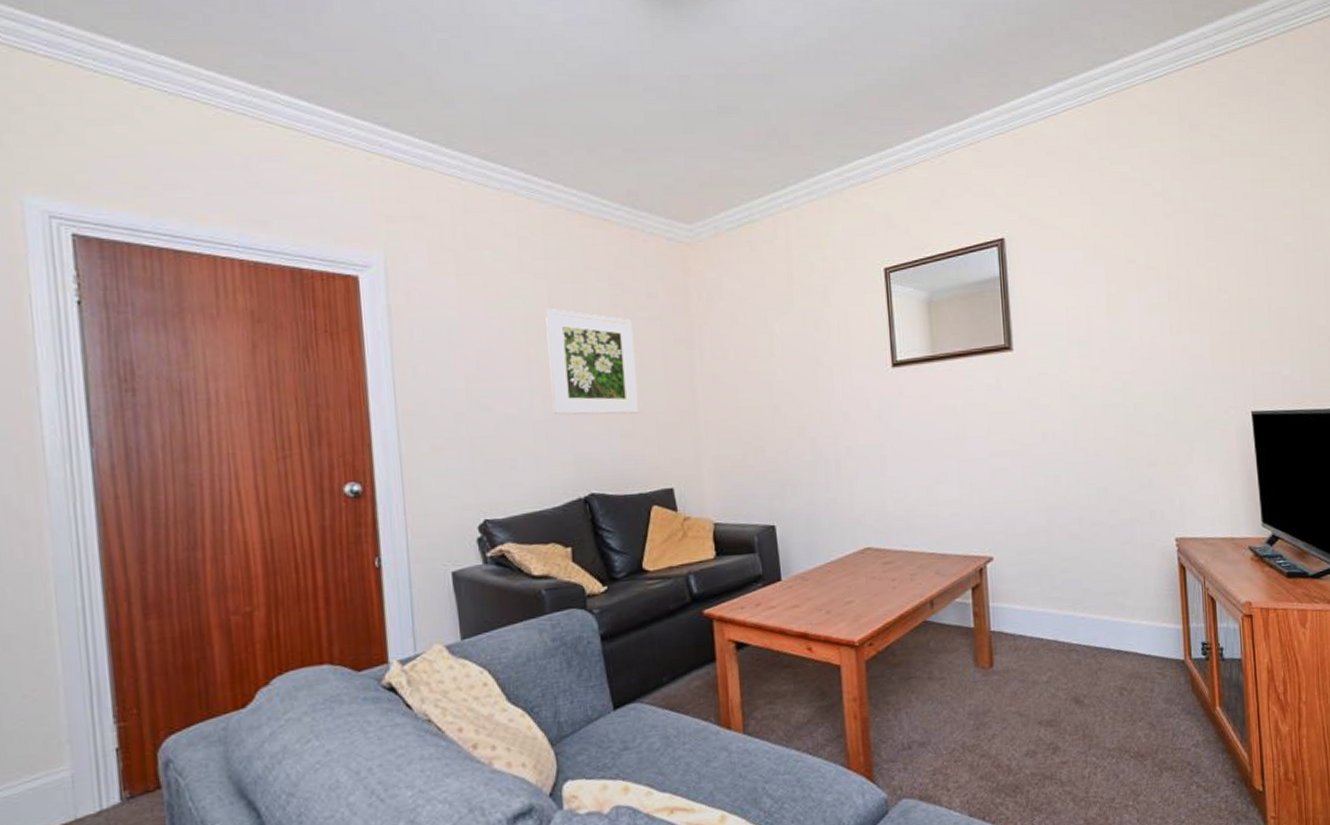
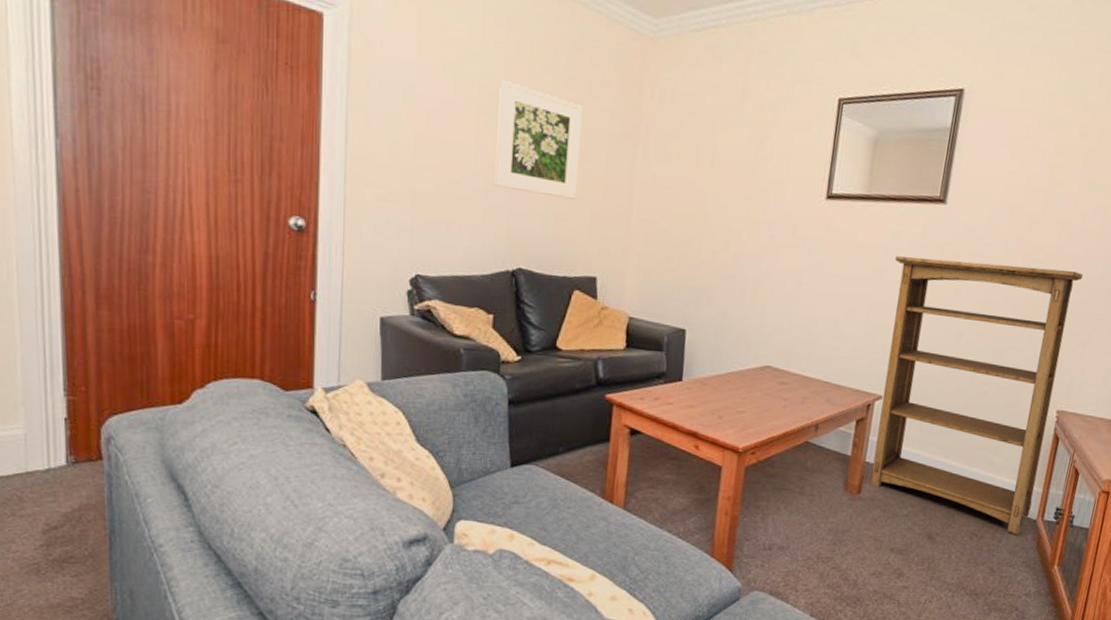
bookshelf: none [975,393,1176,681] -> present [870,256,1084,535]

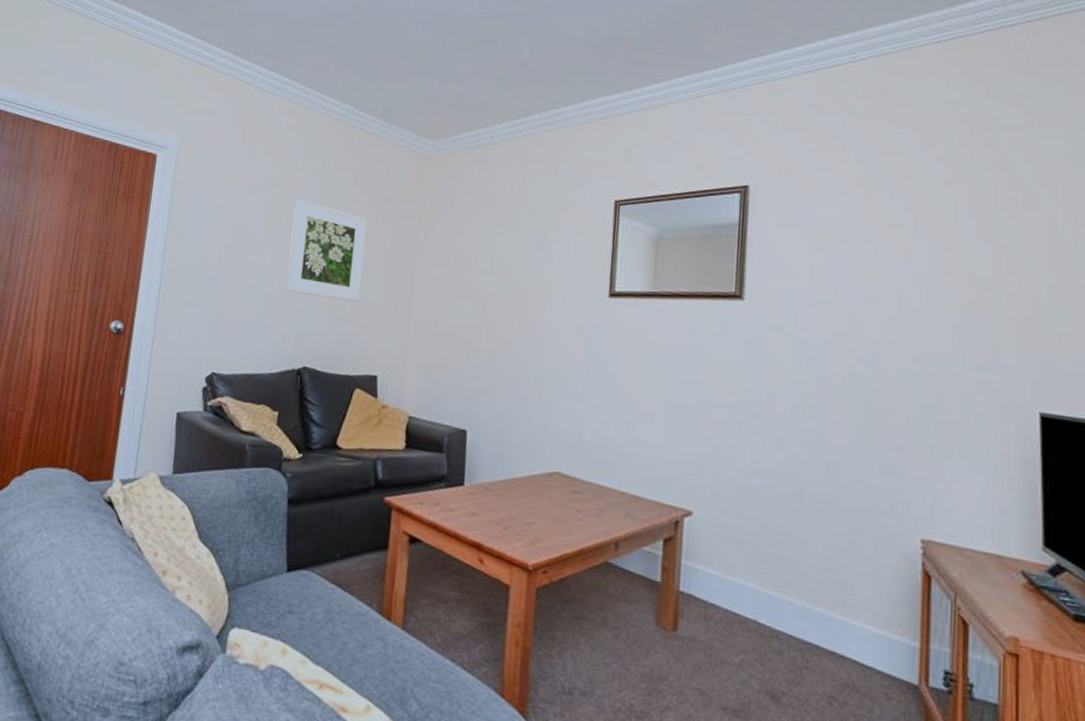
bookshelf: present [870,256,1084,535] -> none [687,355,926,704]

